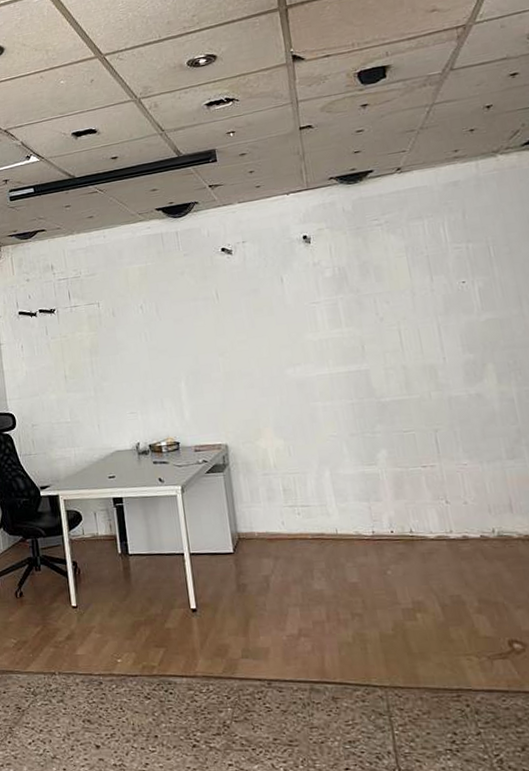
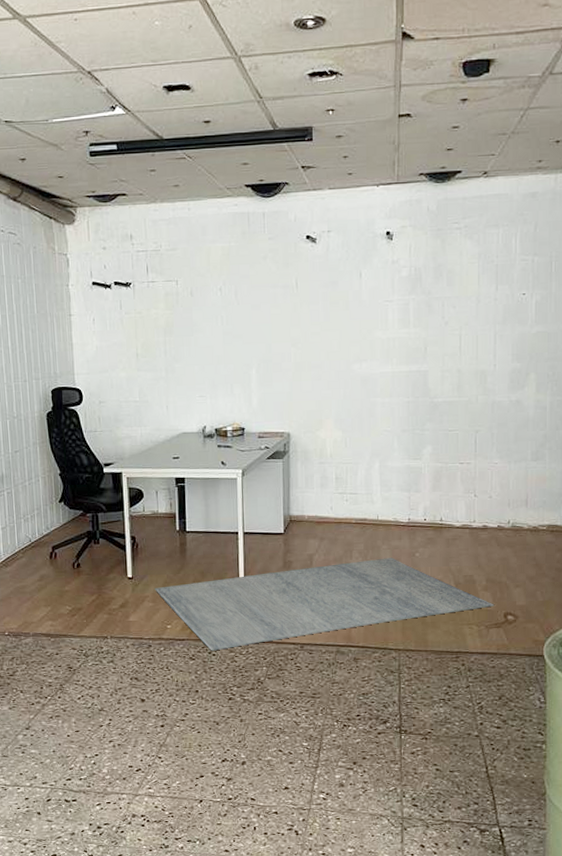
rug: none [101,577,495,689] -> present [155,558,495,651]

